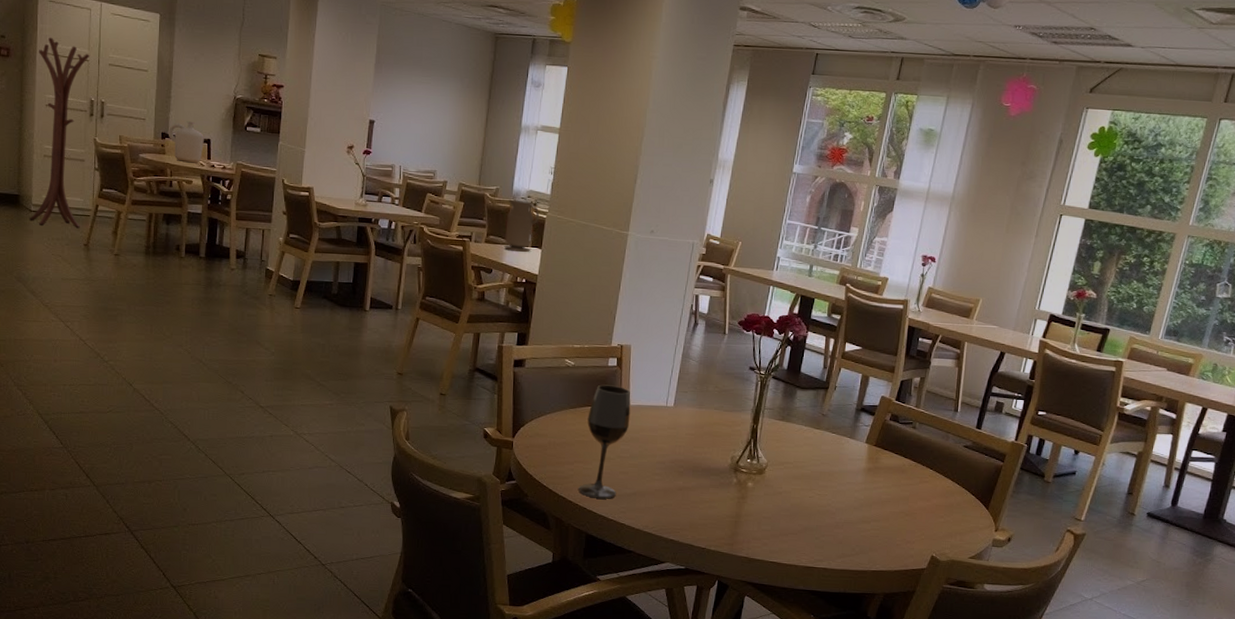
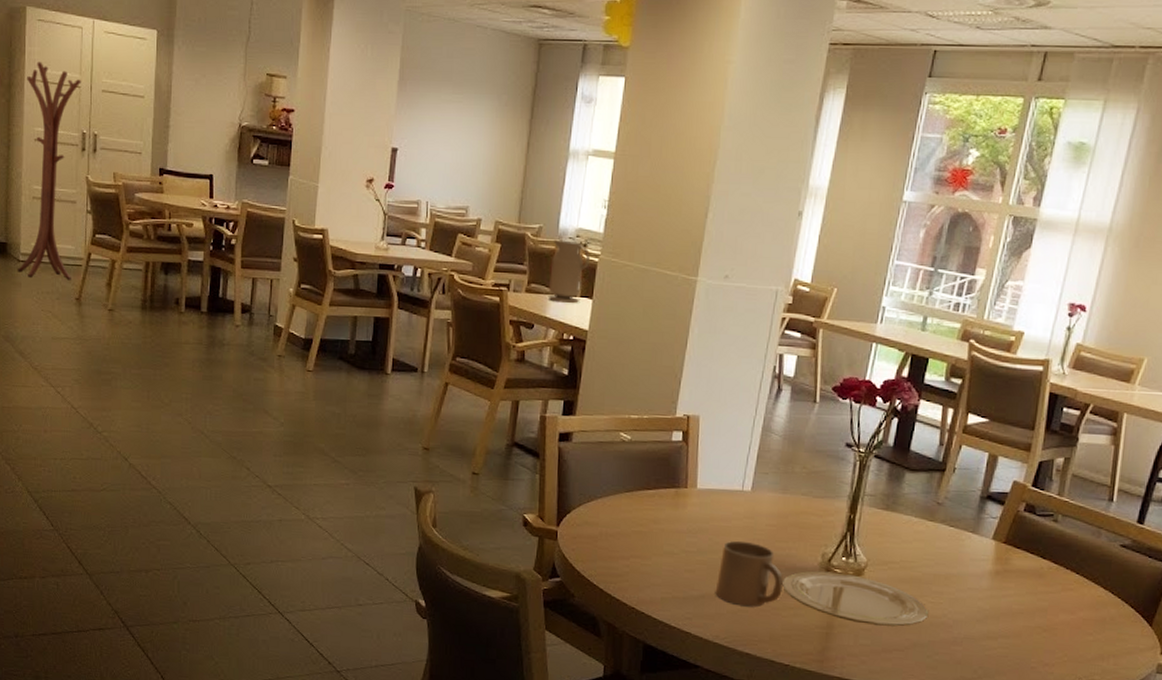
water jug: present [168,121,204,163] -> none [166,154,206,203]
wine glass: present [578,384,631,499] -> none [635,463,699,602]
mug: none [644,447,701,501] -> present [715,540,784,606]
plate: none [699,471,817,515] -> present [782,571,929,627]

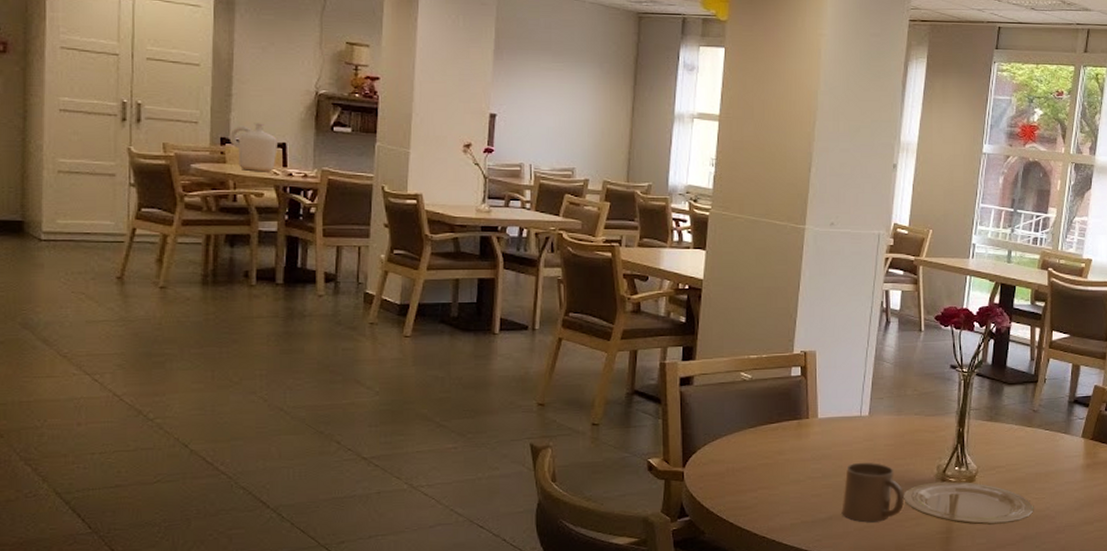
coatrack: present [18,61,81,281] -> none [39,28,120,259]
water jug: none [166,154,206,203] -> present [228,123,278,172]
water jug: present [547,239,590,303] -> none [660,196,700,254]

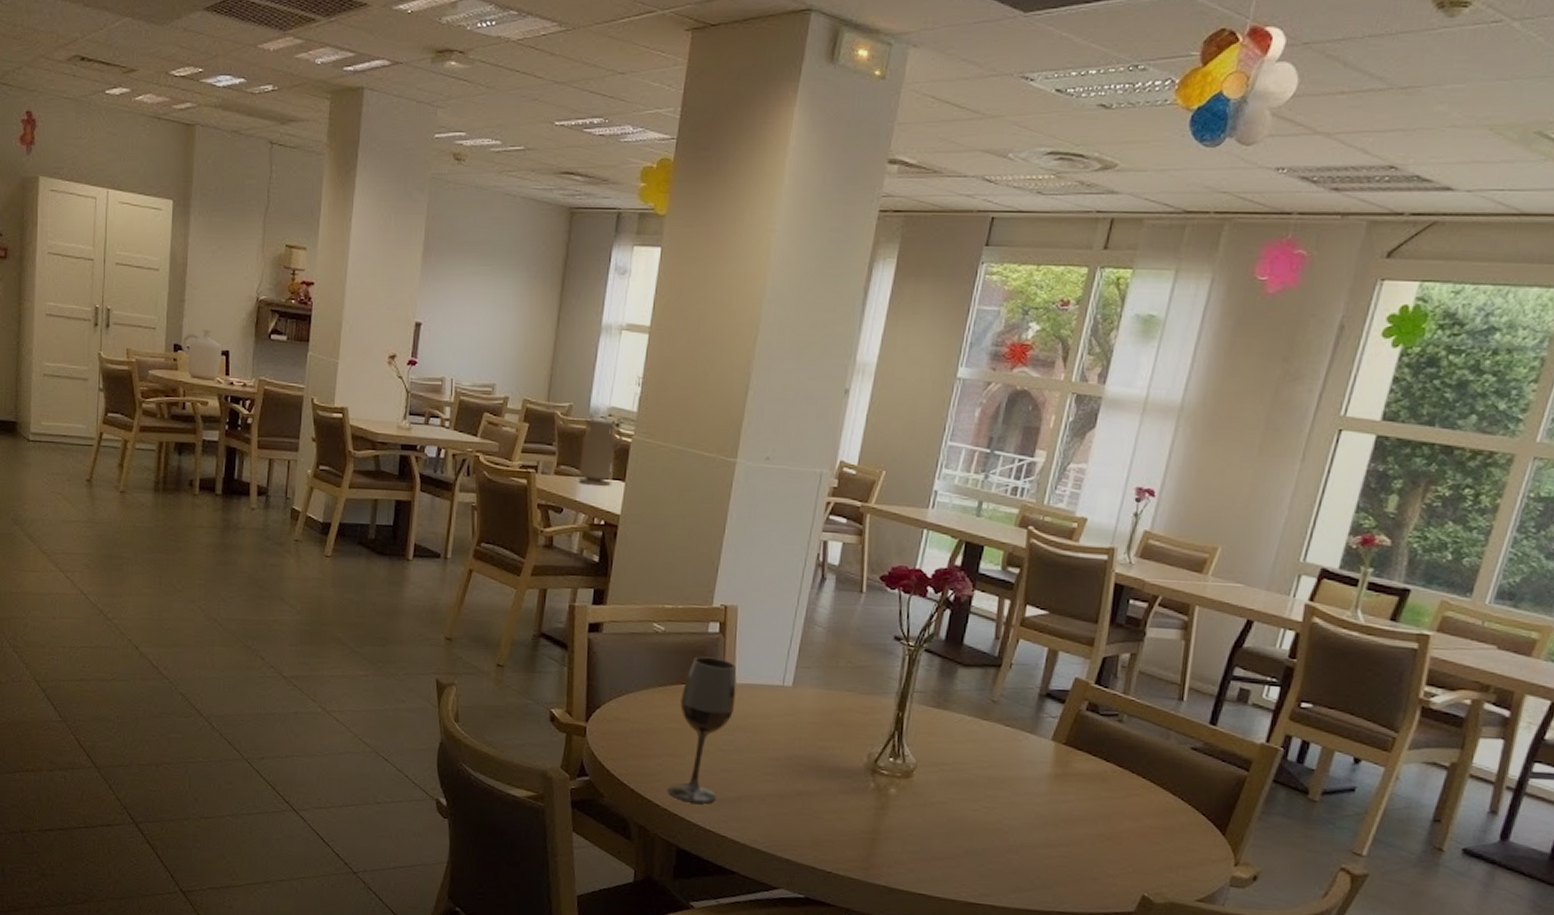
water jug: none [660,196,700,254] -> present [577,419,622,486]
wine glass: none [765,397,820,528] -> present [668,656,737,804]
mug: present [841,462,905,522] -> none [753,739,827,809]
plate: present [904,481,1034,525] -> none [825,772,983,833]

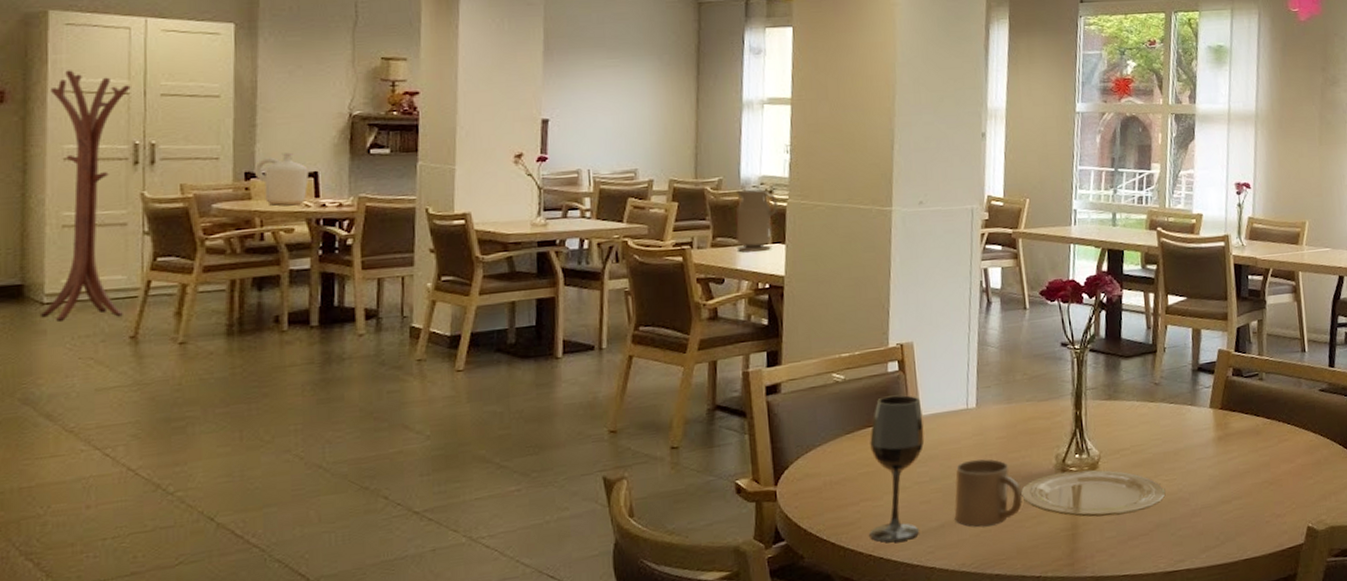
coatrack: none [27,233,95,461] -> present [41,70,131,323]
mug: none [753,739,827,809] -> present [954,459,1023,527]
plate: none [825,772,983,833] -> present [1021,469,1166,517]

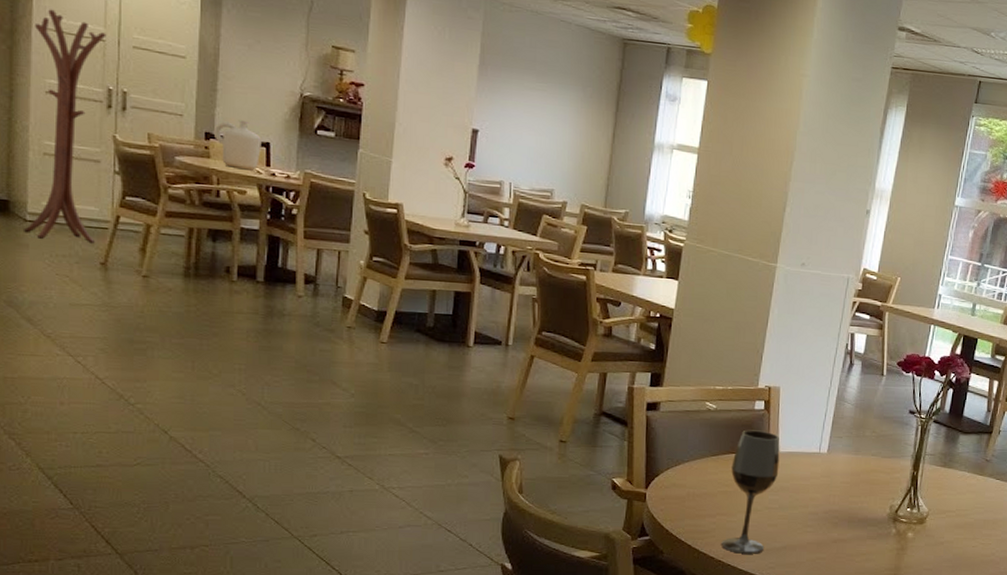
water jug: present [735,189,778,253] -> none [634,224,675,284]
mug: present [954,459,1023,527] -> none [795,497,857,554]
plate: present [1021,469,1166,517] -> none [856,521,980,566]

